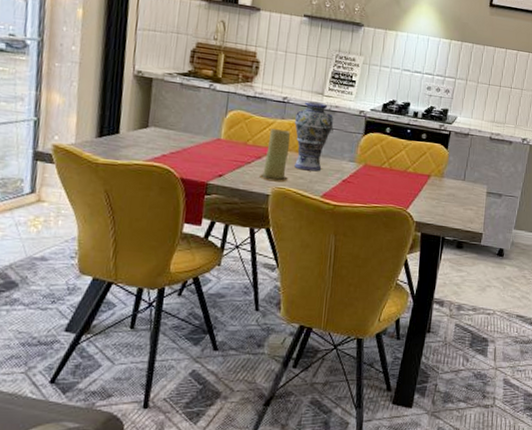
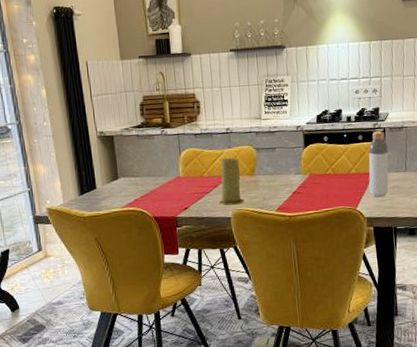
vase: present [294,101,334,172] -> none [240,126,276,190]
bottle: none [423,133,451,203] -> present [368,131,389,198]

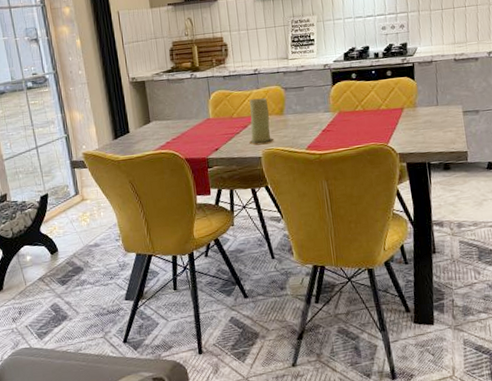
bottle: present [368,131,389,198] -> none [398,66,421,133]

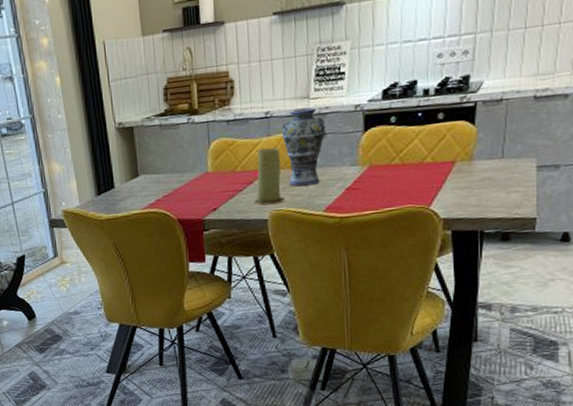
vase: none [268,66,304,130] -> present [281,107,327,187]

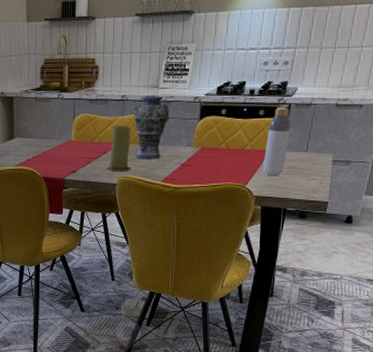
bottle: none [448,106,480,193] -> present [262,107,292,176]

